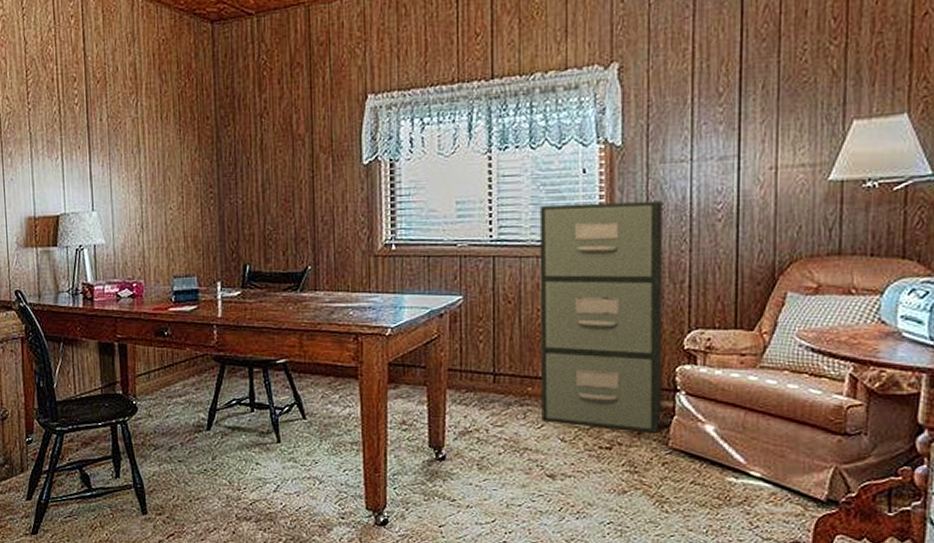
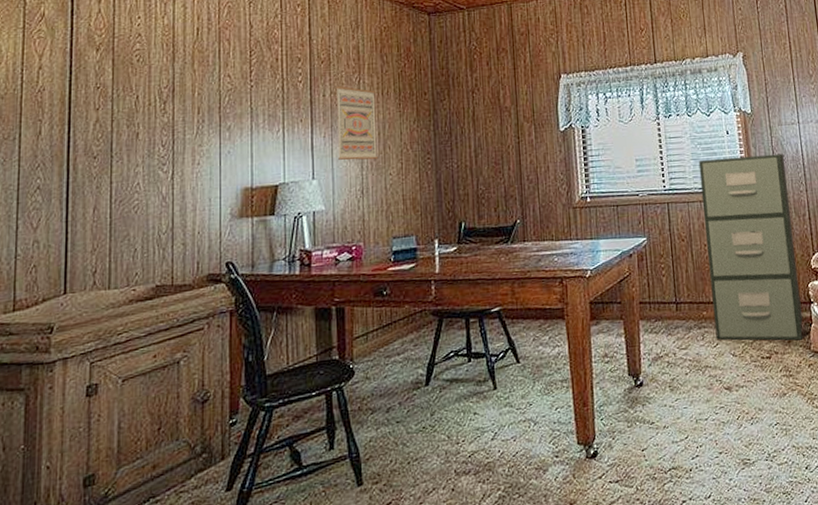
wall art: none [112,108,158,192] -> present [335,85,379,161]

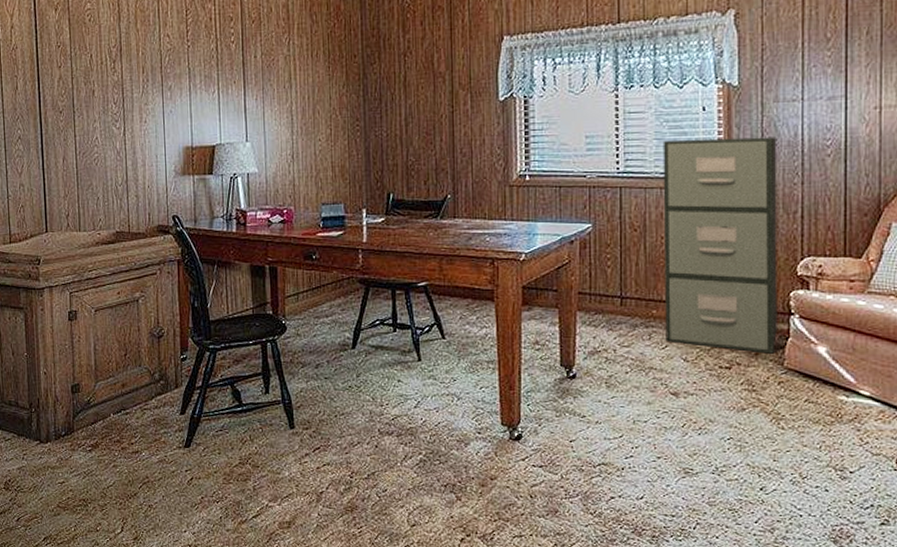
wall art: present [335,85,379,161] -> none [266,46,308,125]

